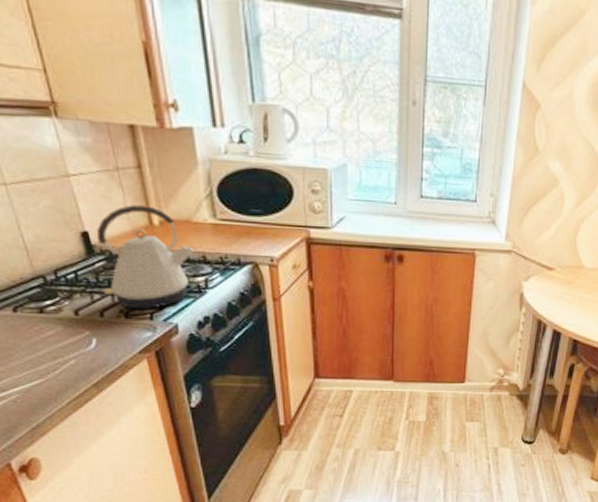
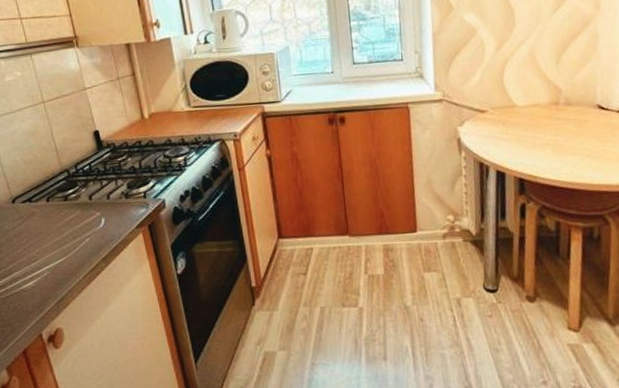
kettle: present [96,205,195,309] -> none [104,104,175,190]

